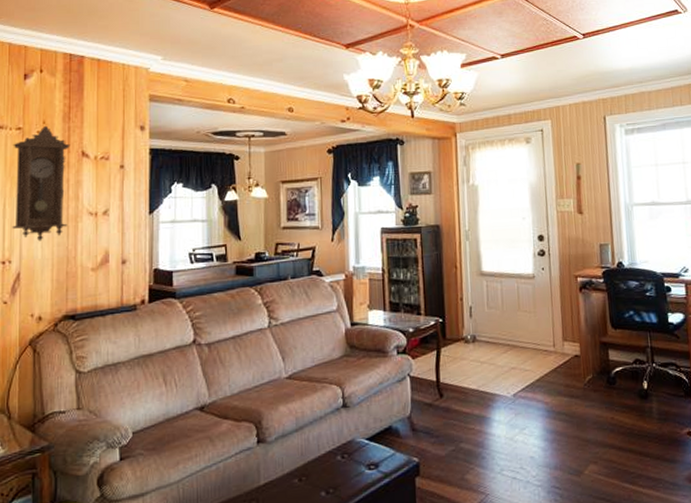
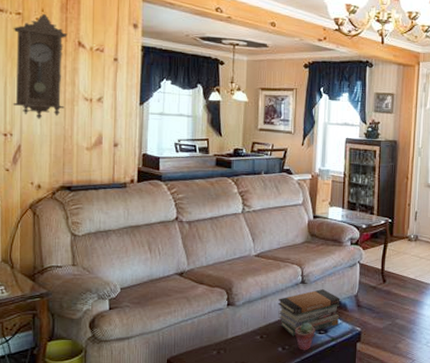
book stack: none [316,412,391,476] -> present [277,289,341,336]
potted succulent: none [339,456,364,494] -> present [294,322,315,351]

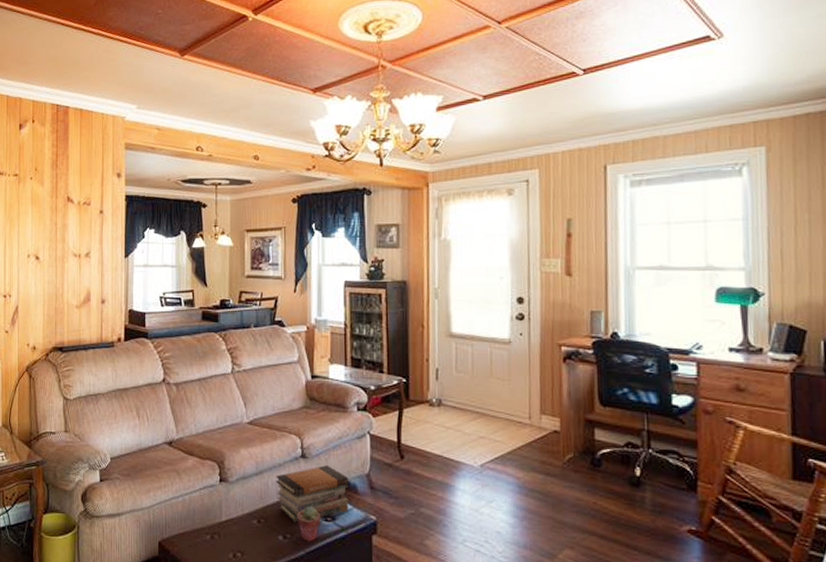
pendulum clock: present [13,14,68,119] -> none [11,173,58,279]

